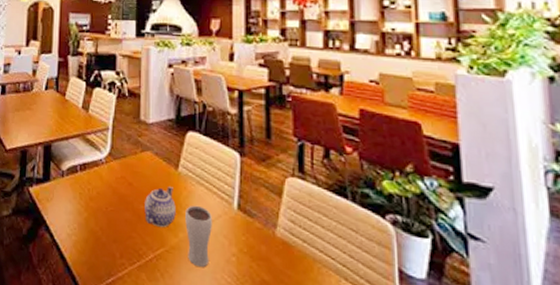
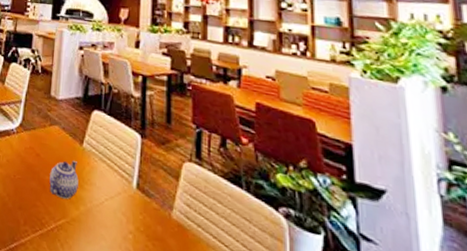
drinking glass: present [185,205,212,267] -> none [86,180,112,242]

